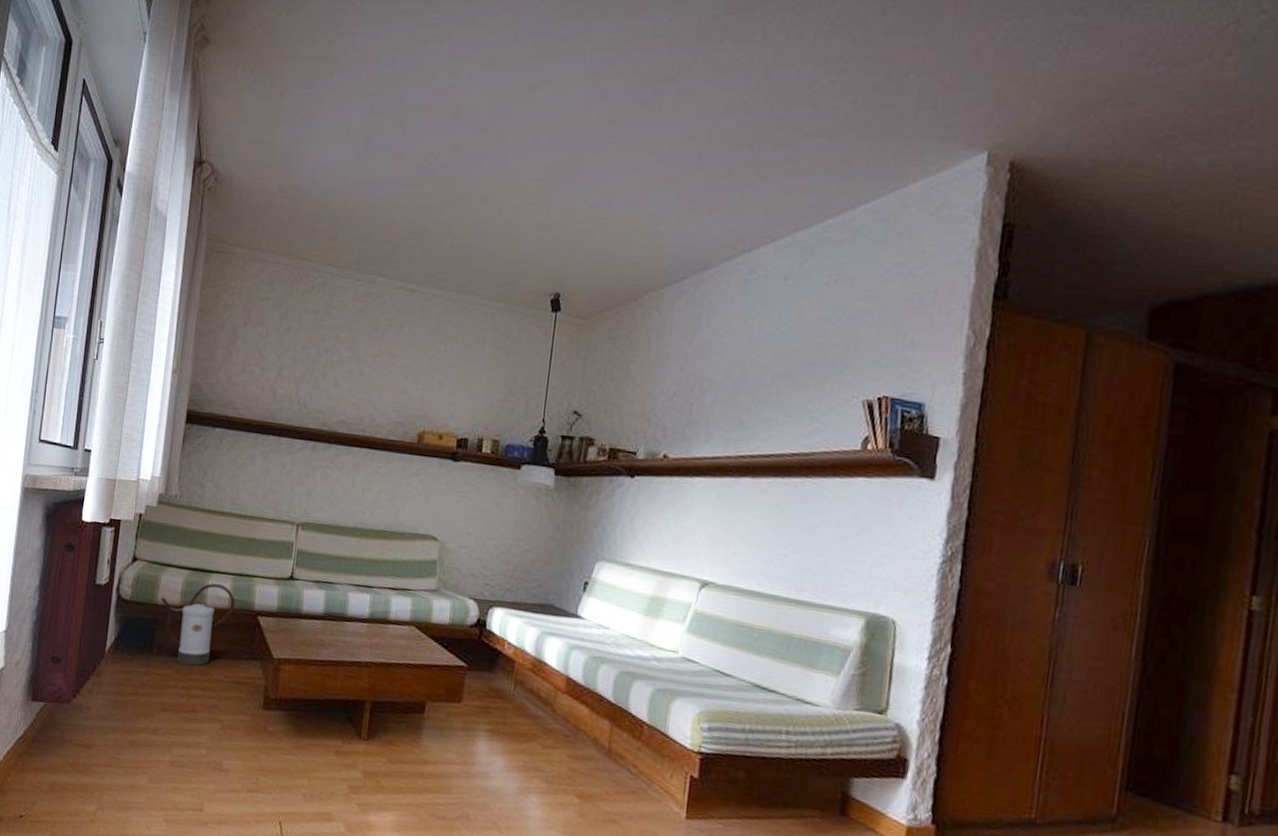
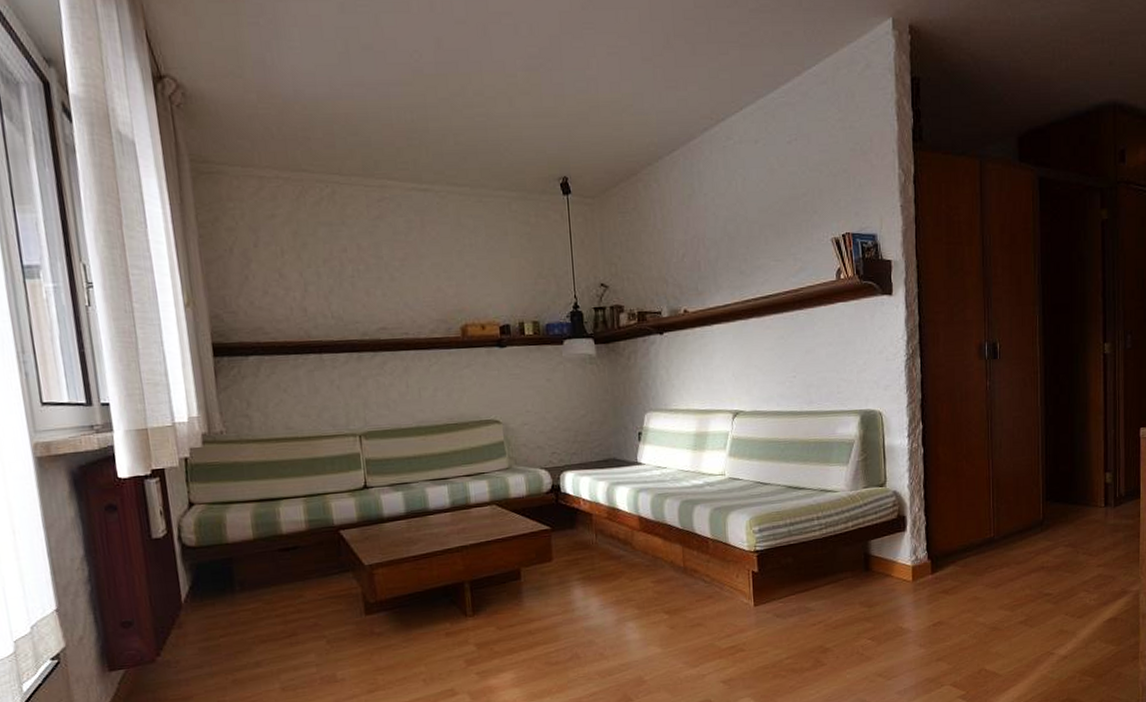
watering can: present [161,583,235,666] -> none [231,508,313,595]

